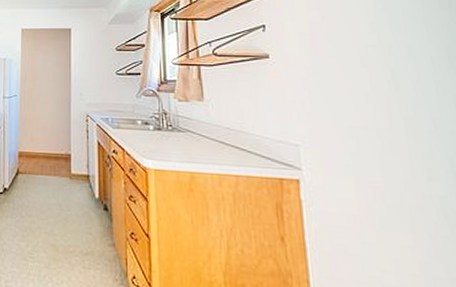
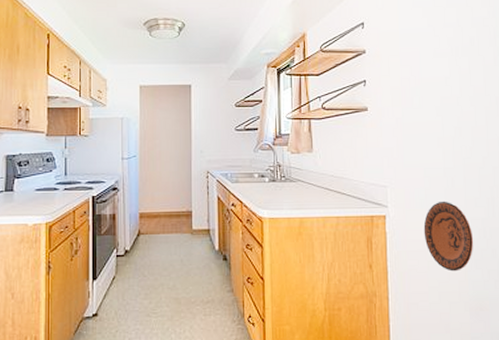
decorative plate: none [352,168,430,261] -> present [423,201,474,272]

